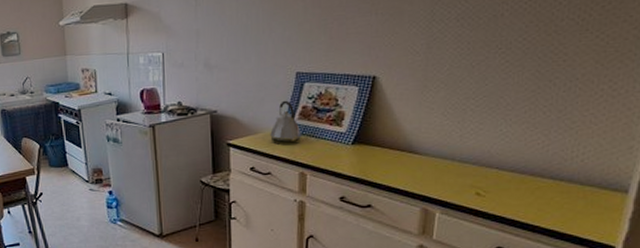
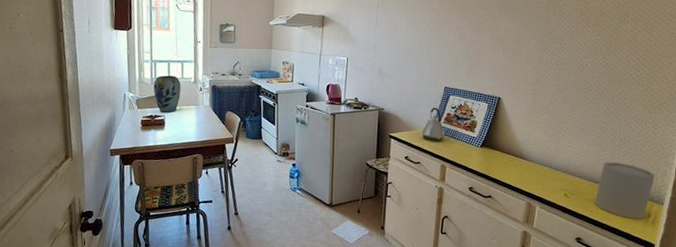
pen holder: none [521,143,614,216] -> present [594,162,655,220]

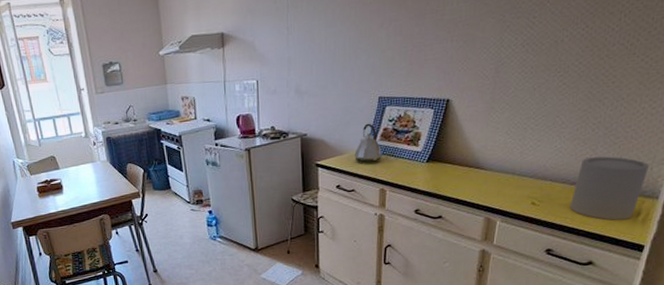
vase: present [153,75,181,114] -> none [42,133,74,176]

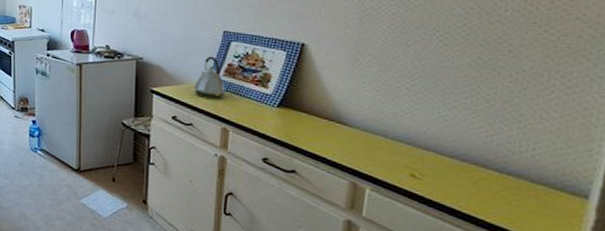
pen holder: present [569,156,649,221] -> none [462,132,570,218]

